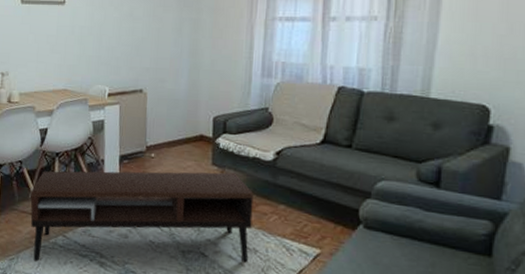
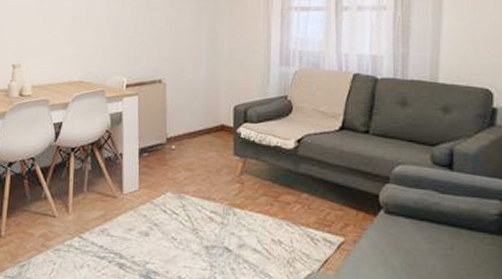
coffee table: present [30,171,254,263] -> none [43,162,276,267]

